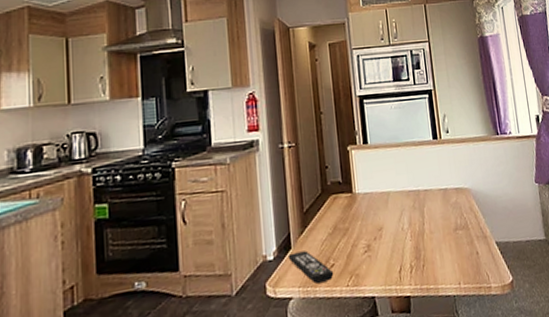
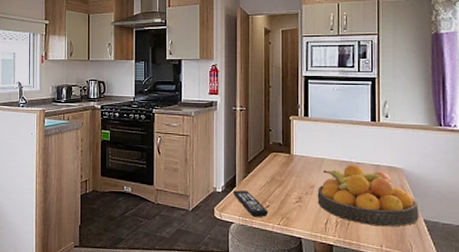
fruit bowl: none [386,193,491,263] -> present [317,165,419,227]

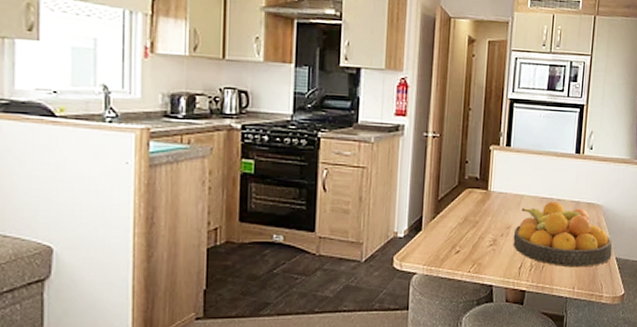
remote control: present [232,190,269,217] -> none [417,234,458,265]

